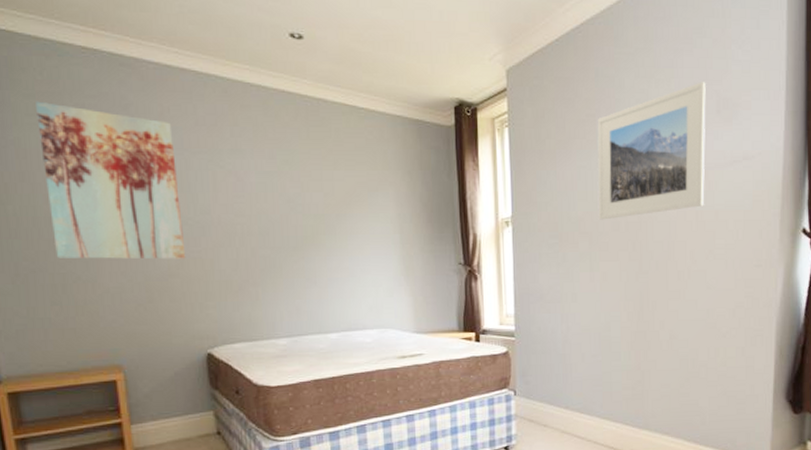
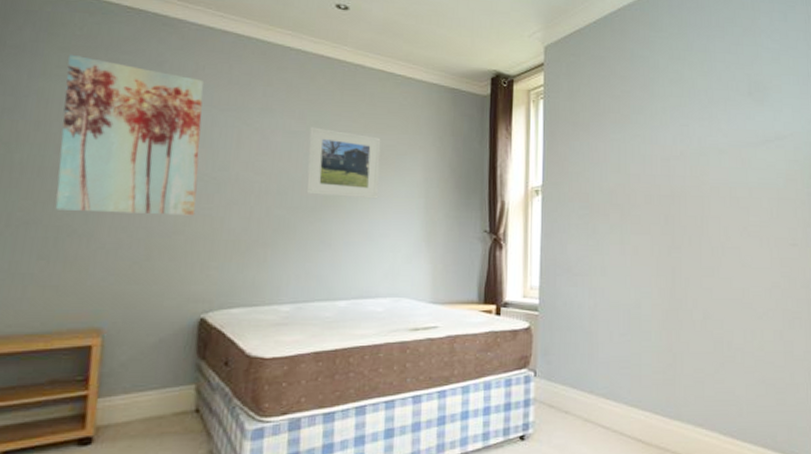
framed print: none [281,167,356,236] -> present [306,127,381,199]
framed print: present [597,82,706,220] -> none [630,66,738,193]

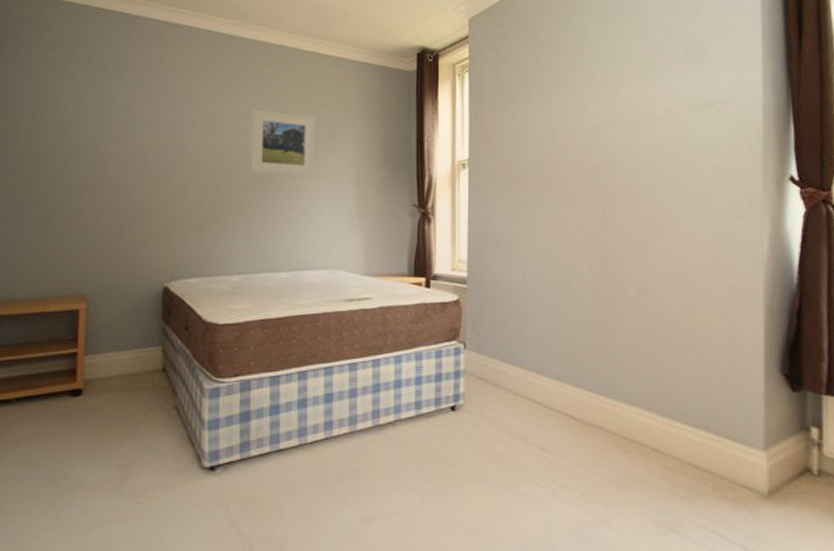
wall art: present [55,54,204,216] -> none [47,53,161,194]

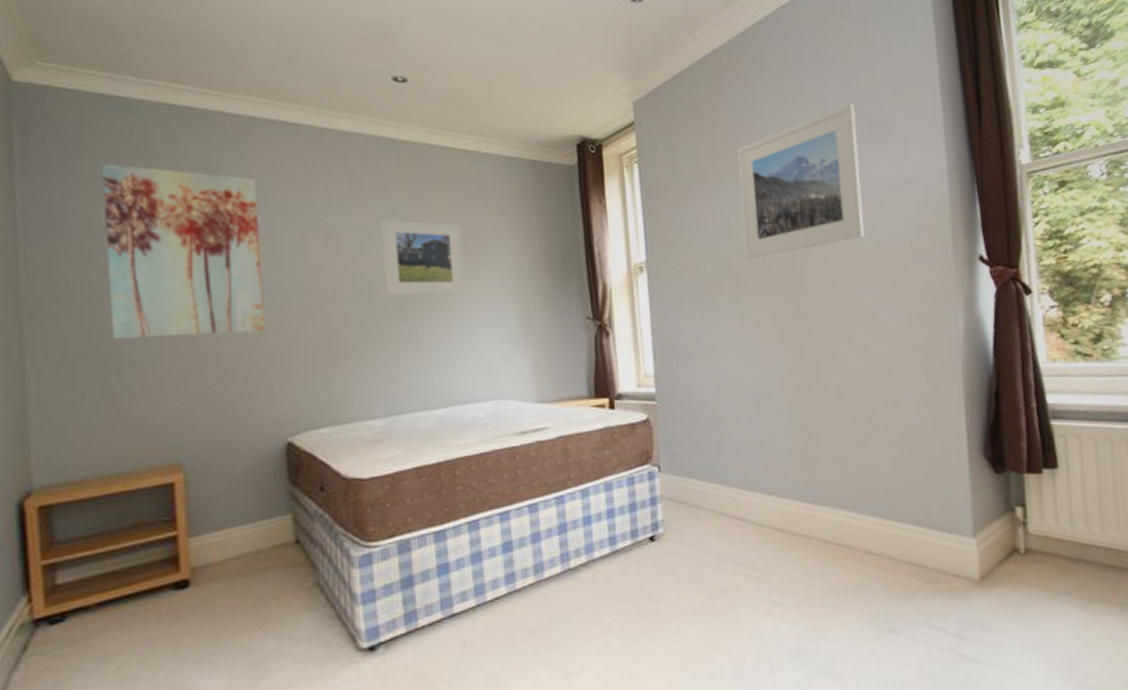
wall art: none [47,53,161,194] -> present [102,163,266,339]
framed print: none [559,26,675,164] -> present [737,104,865,259]

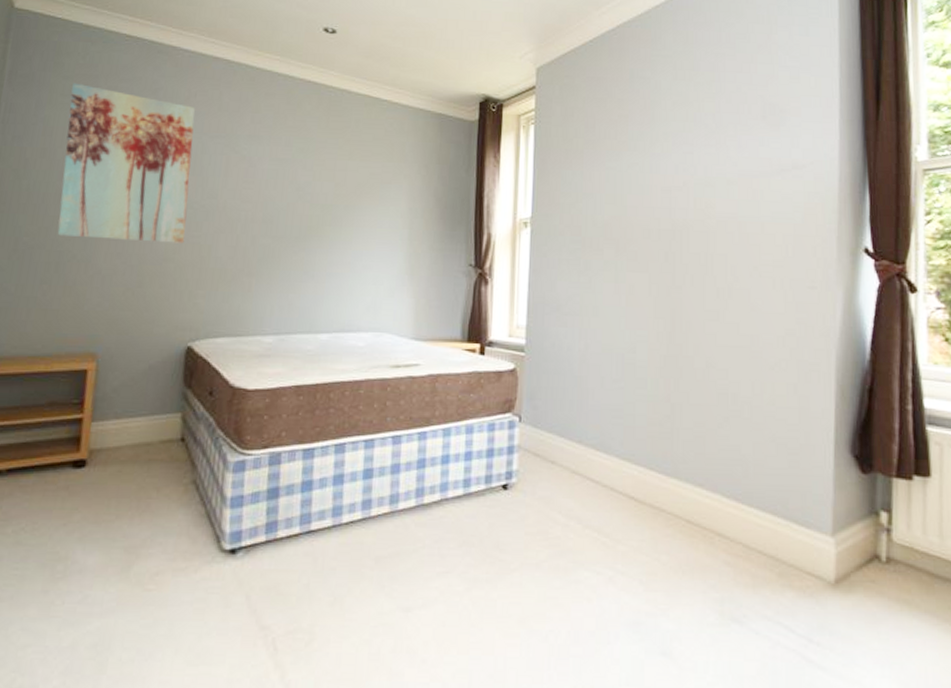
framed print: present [381,219,466,295] -> none [291,154,366,229]
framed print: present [737,104,865,259] -> none [627,86,750,226]

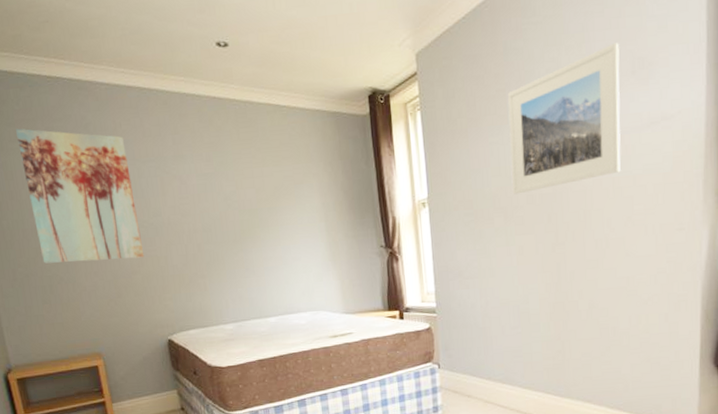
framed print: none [627,86,750,226] -> present [507,43,621,195]

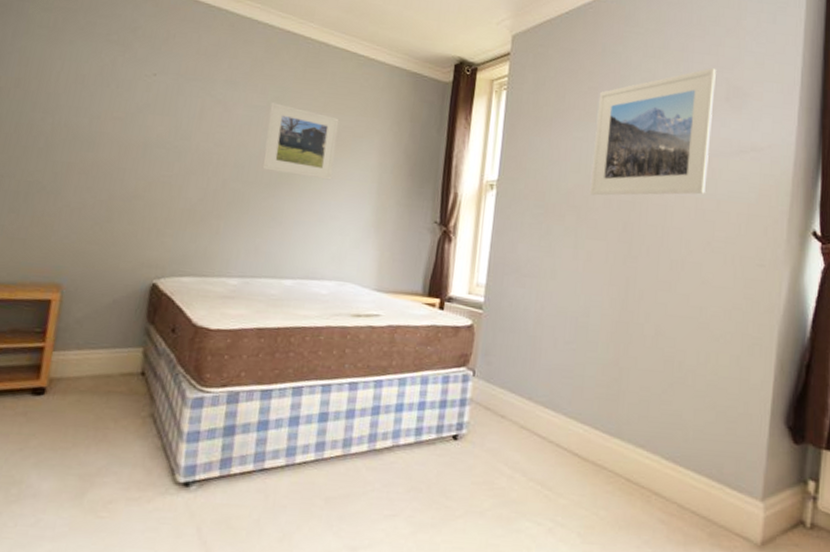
wall art: present [16,128,145,264] -> none [27,15,173,182]
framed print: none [218,167,286,229] -> present [262,102,340,180]

